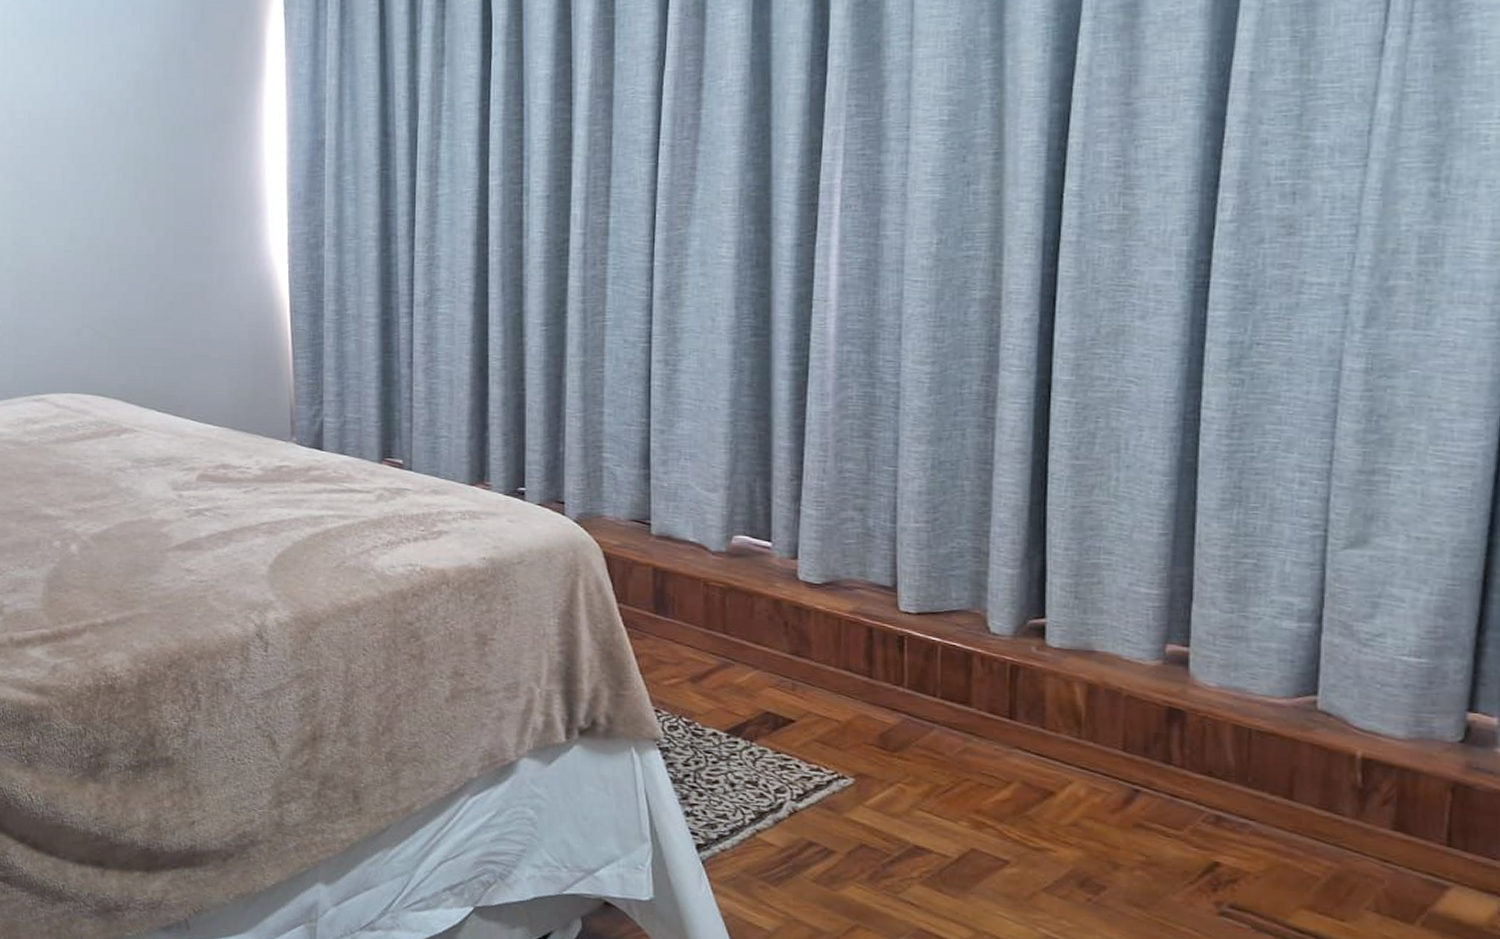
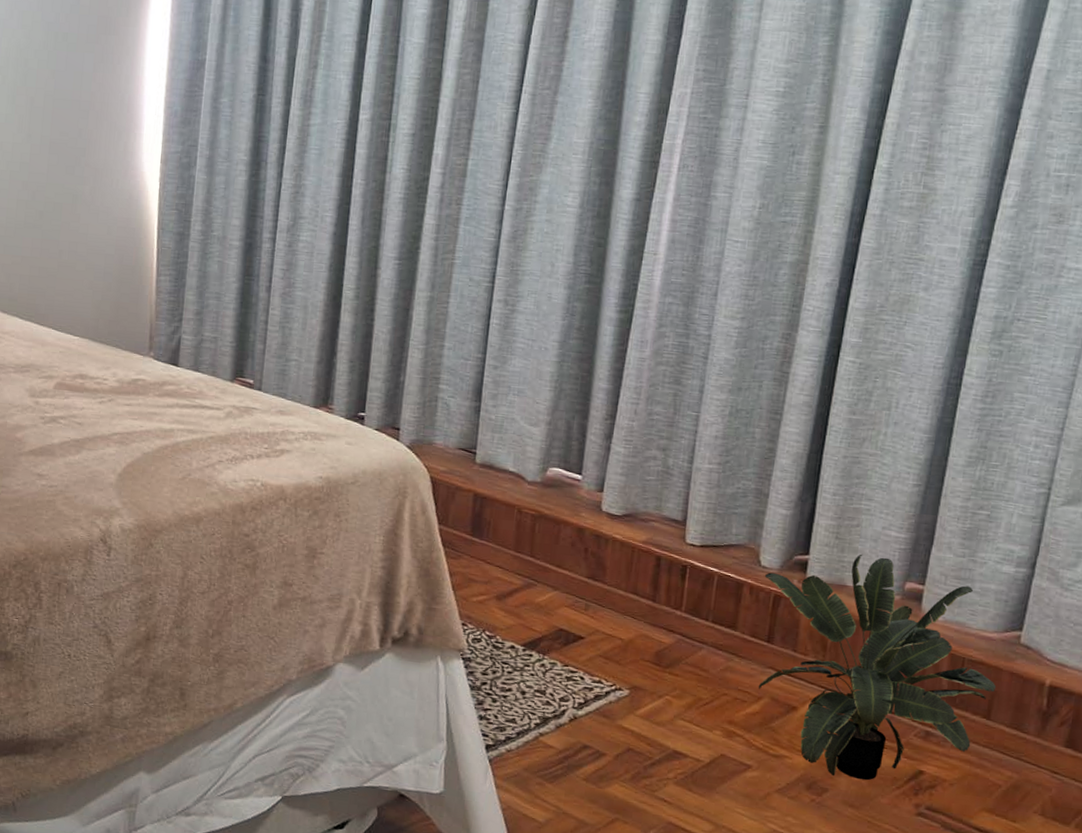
potted plant: none [996,614,1296,875] -> present [758,554,997,781]

